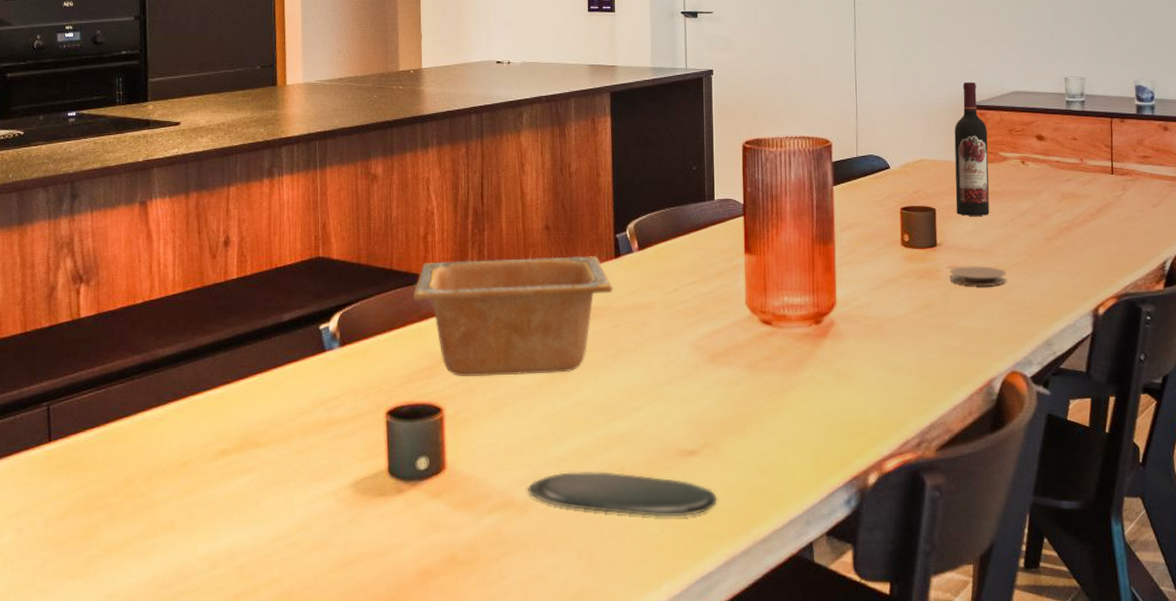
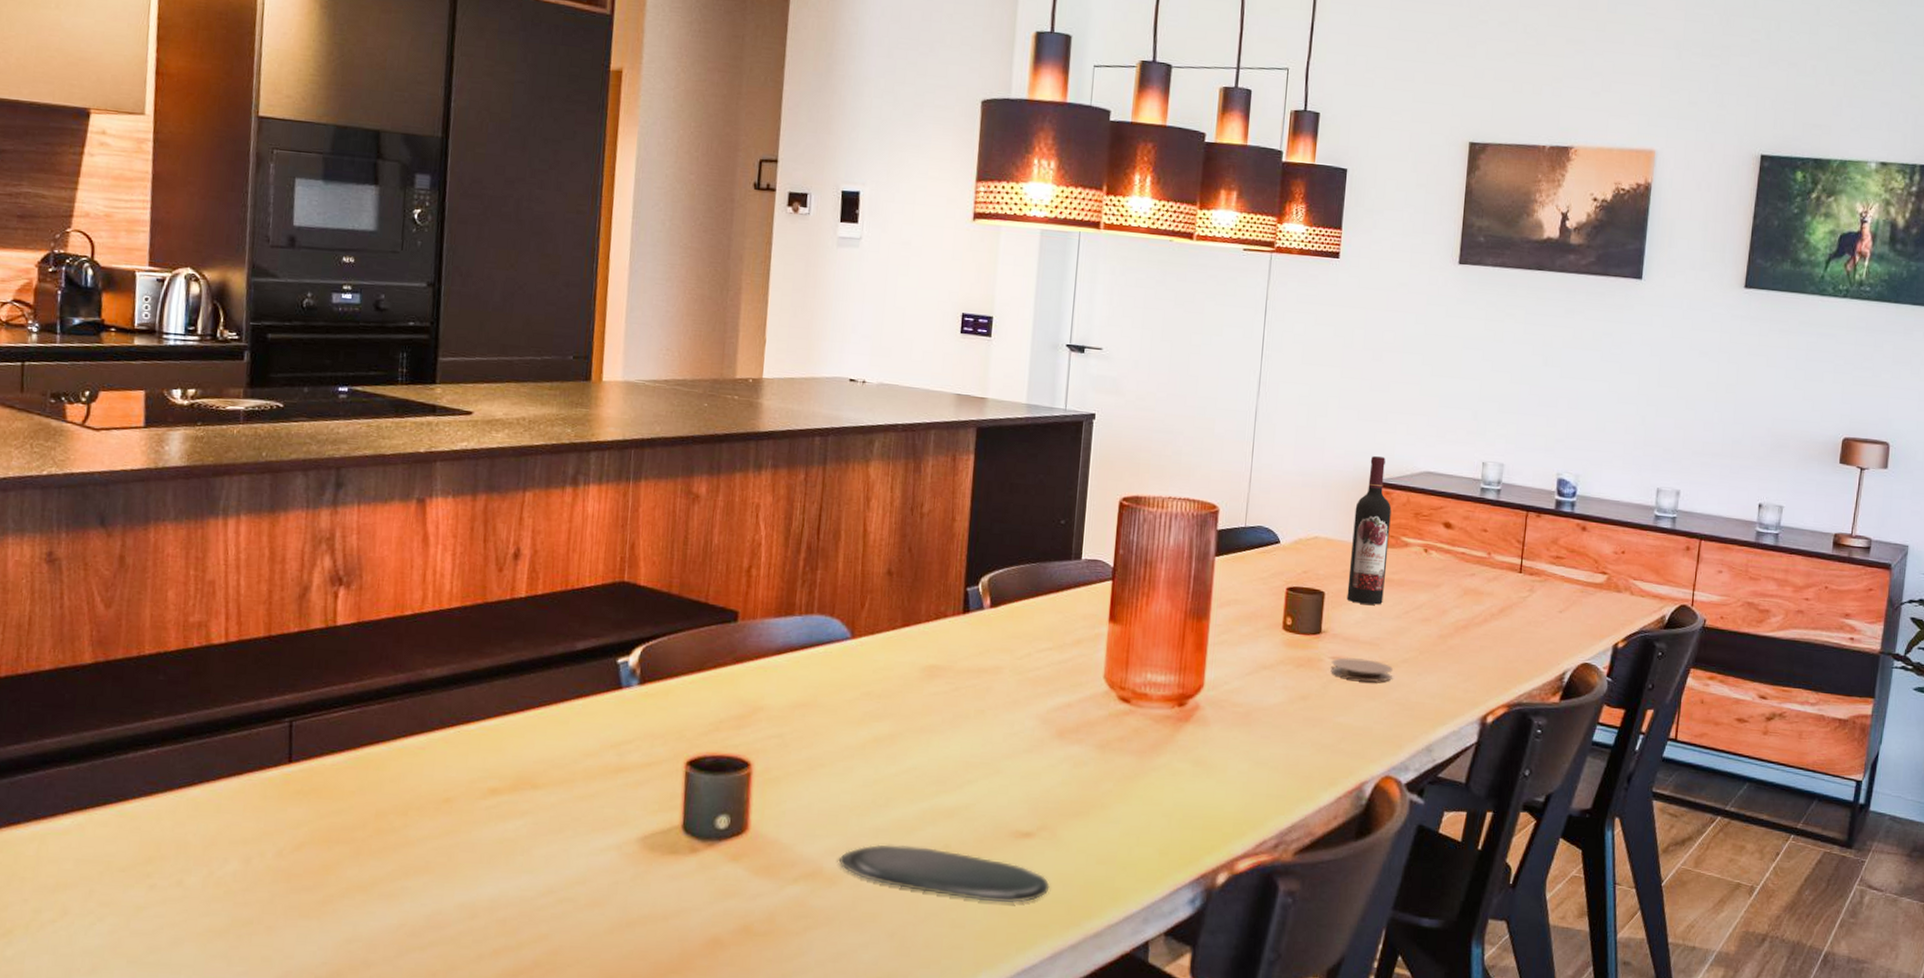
serving bowl: present [413,256,613,377] -> none [729,599,958,736]

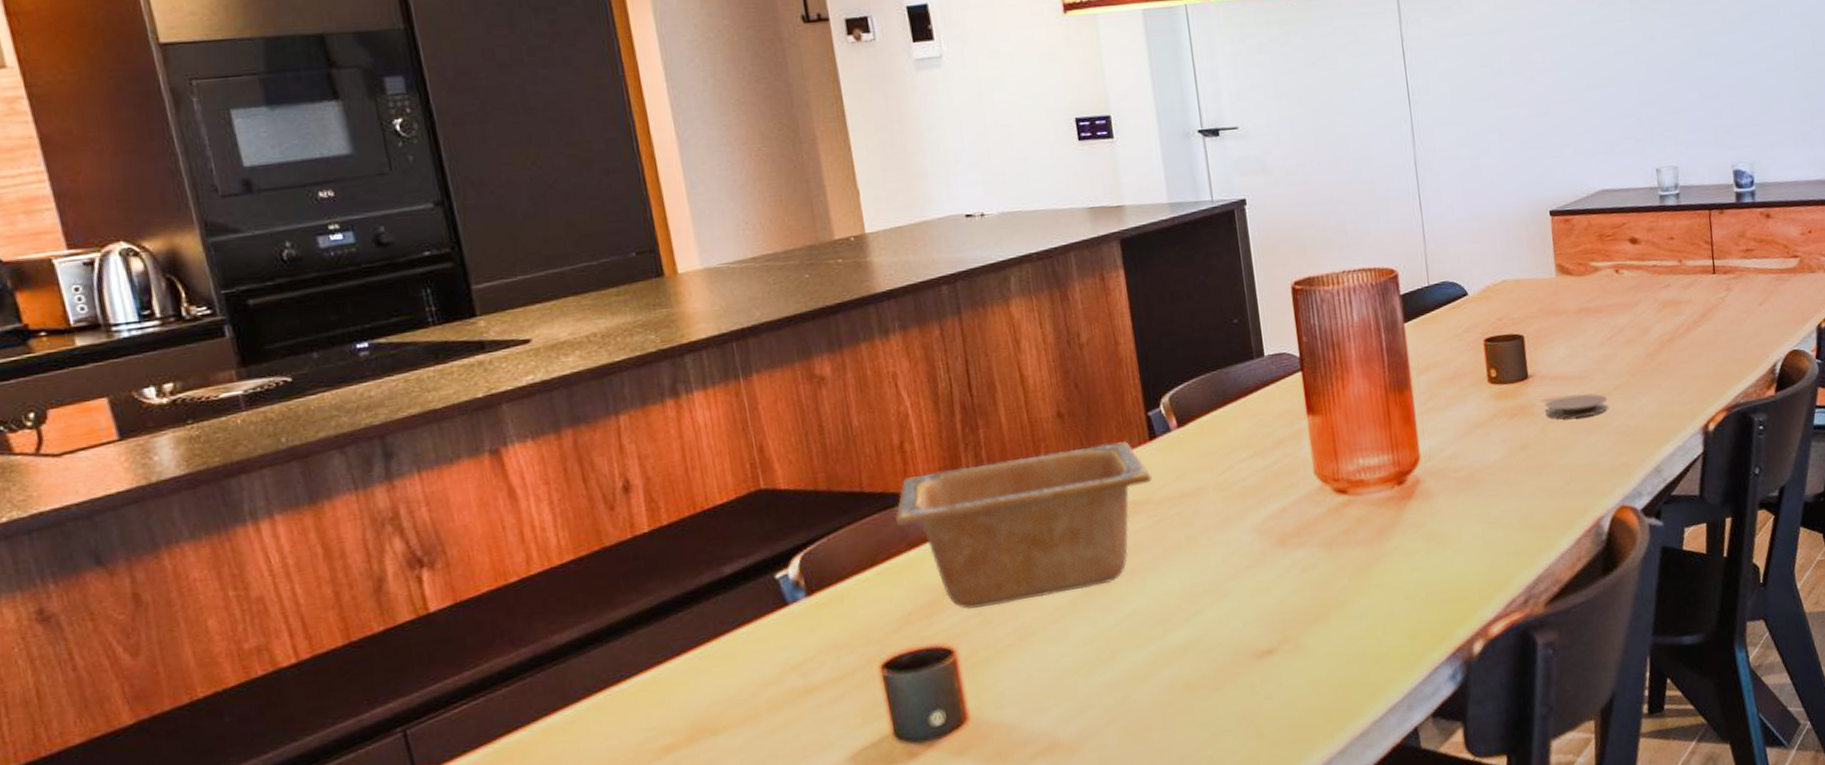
serving bowl: none [729,599,958,736] -> present [895,441,1152,609]
oval tray: present [838,844,1050,904] -> none [1074,684,1305,740]
wine bottle: present [1346,456,1392,605] -> none [1537,184,1584,340]

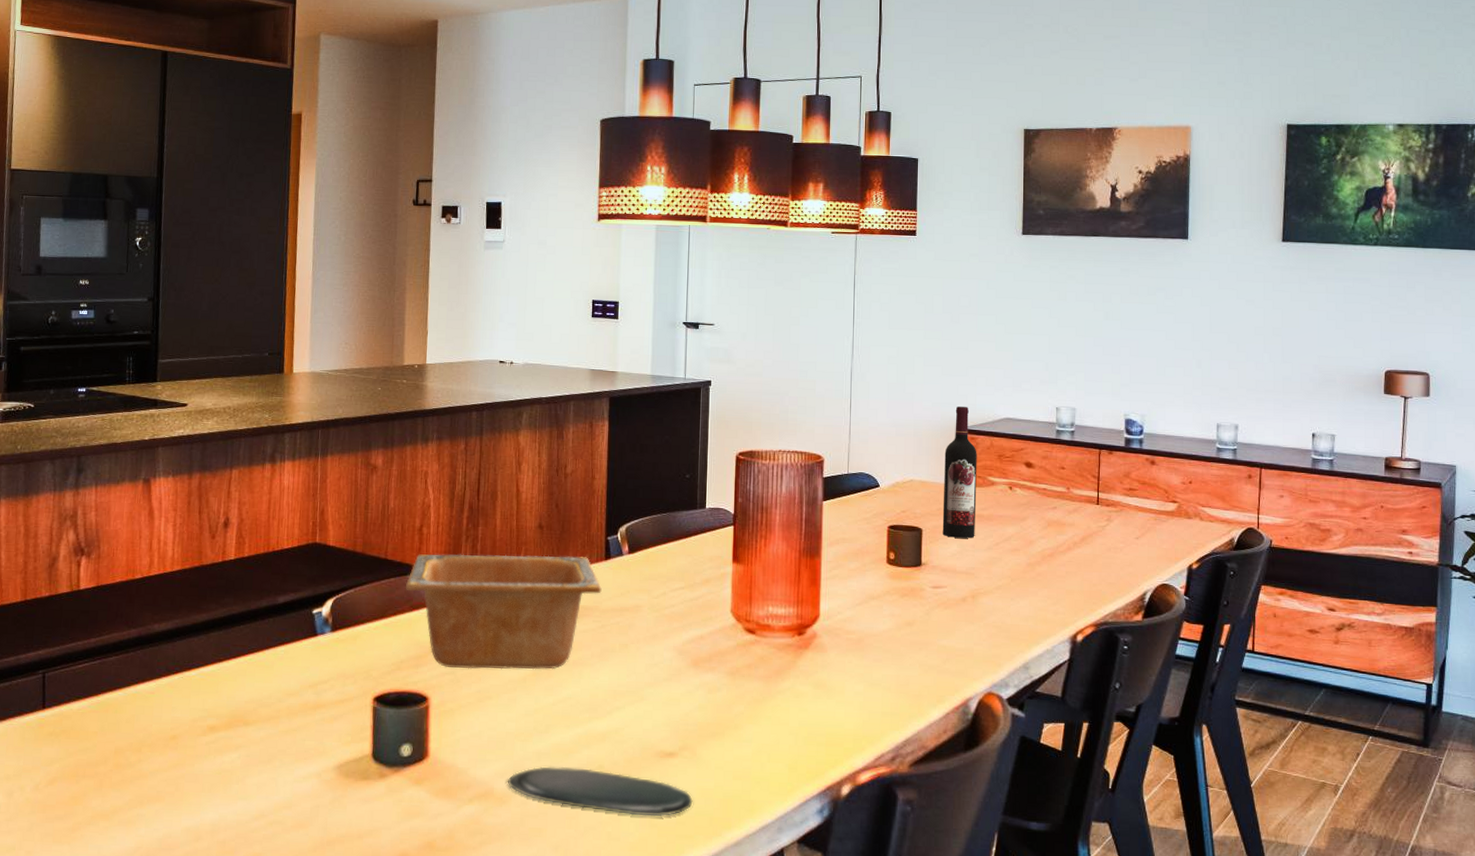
oval tray: none [1074,684,1305,740] -> present [507,766,693,817]
wine bottle: none [1537,184,1584,340] -> present [942,407,977,538]
coaster: present [1544,394,1608,418] -> none [932,586,988,608]

